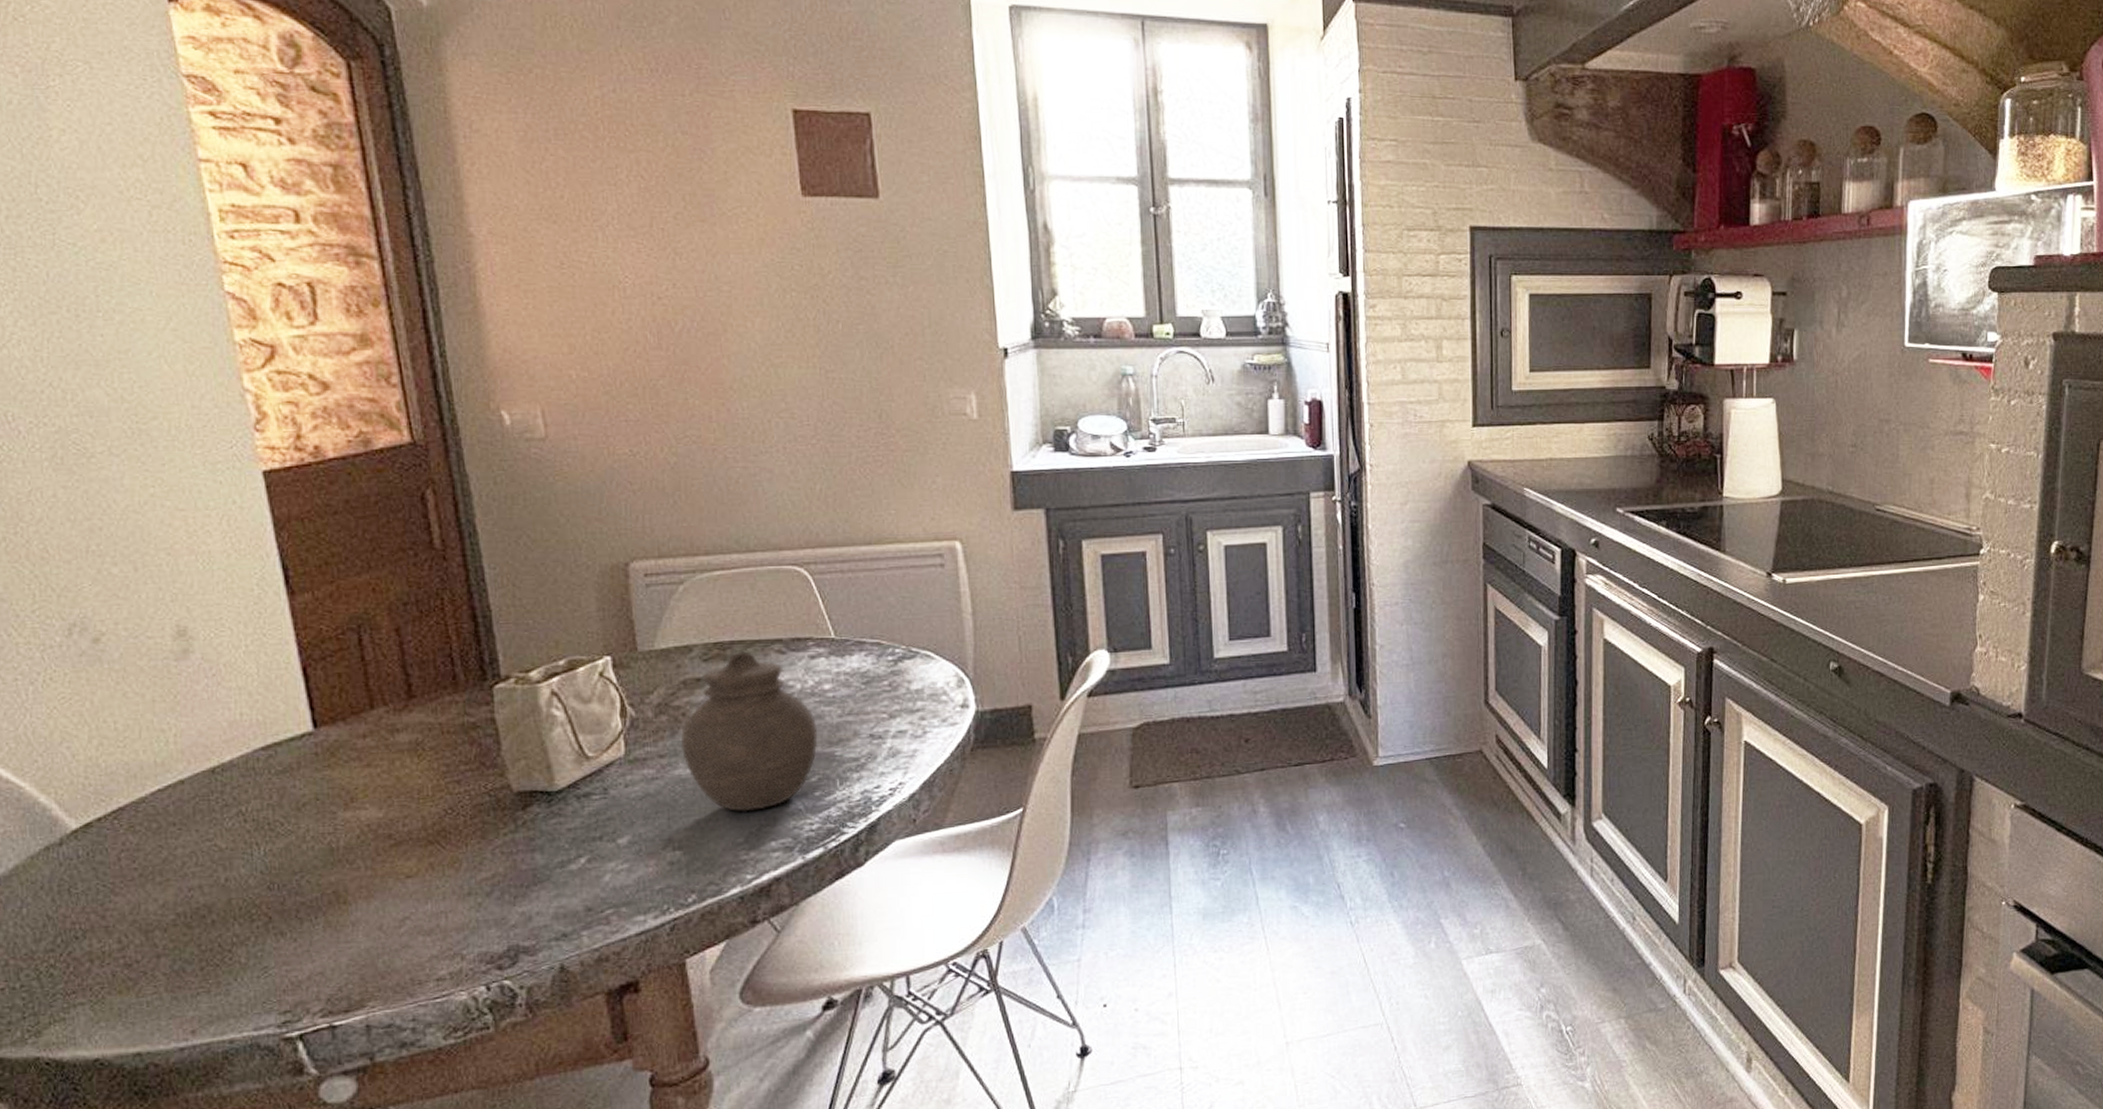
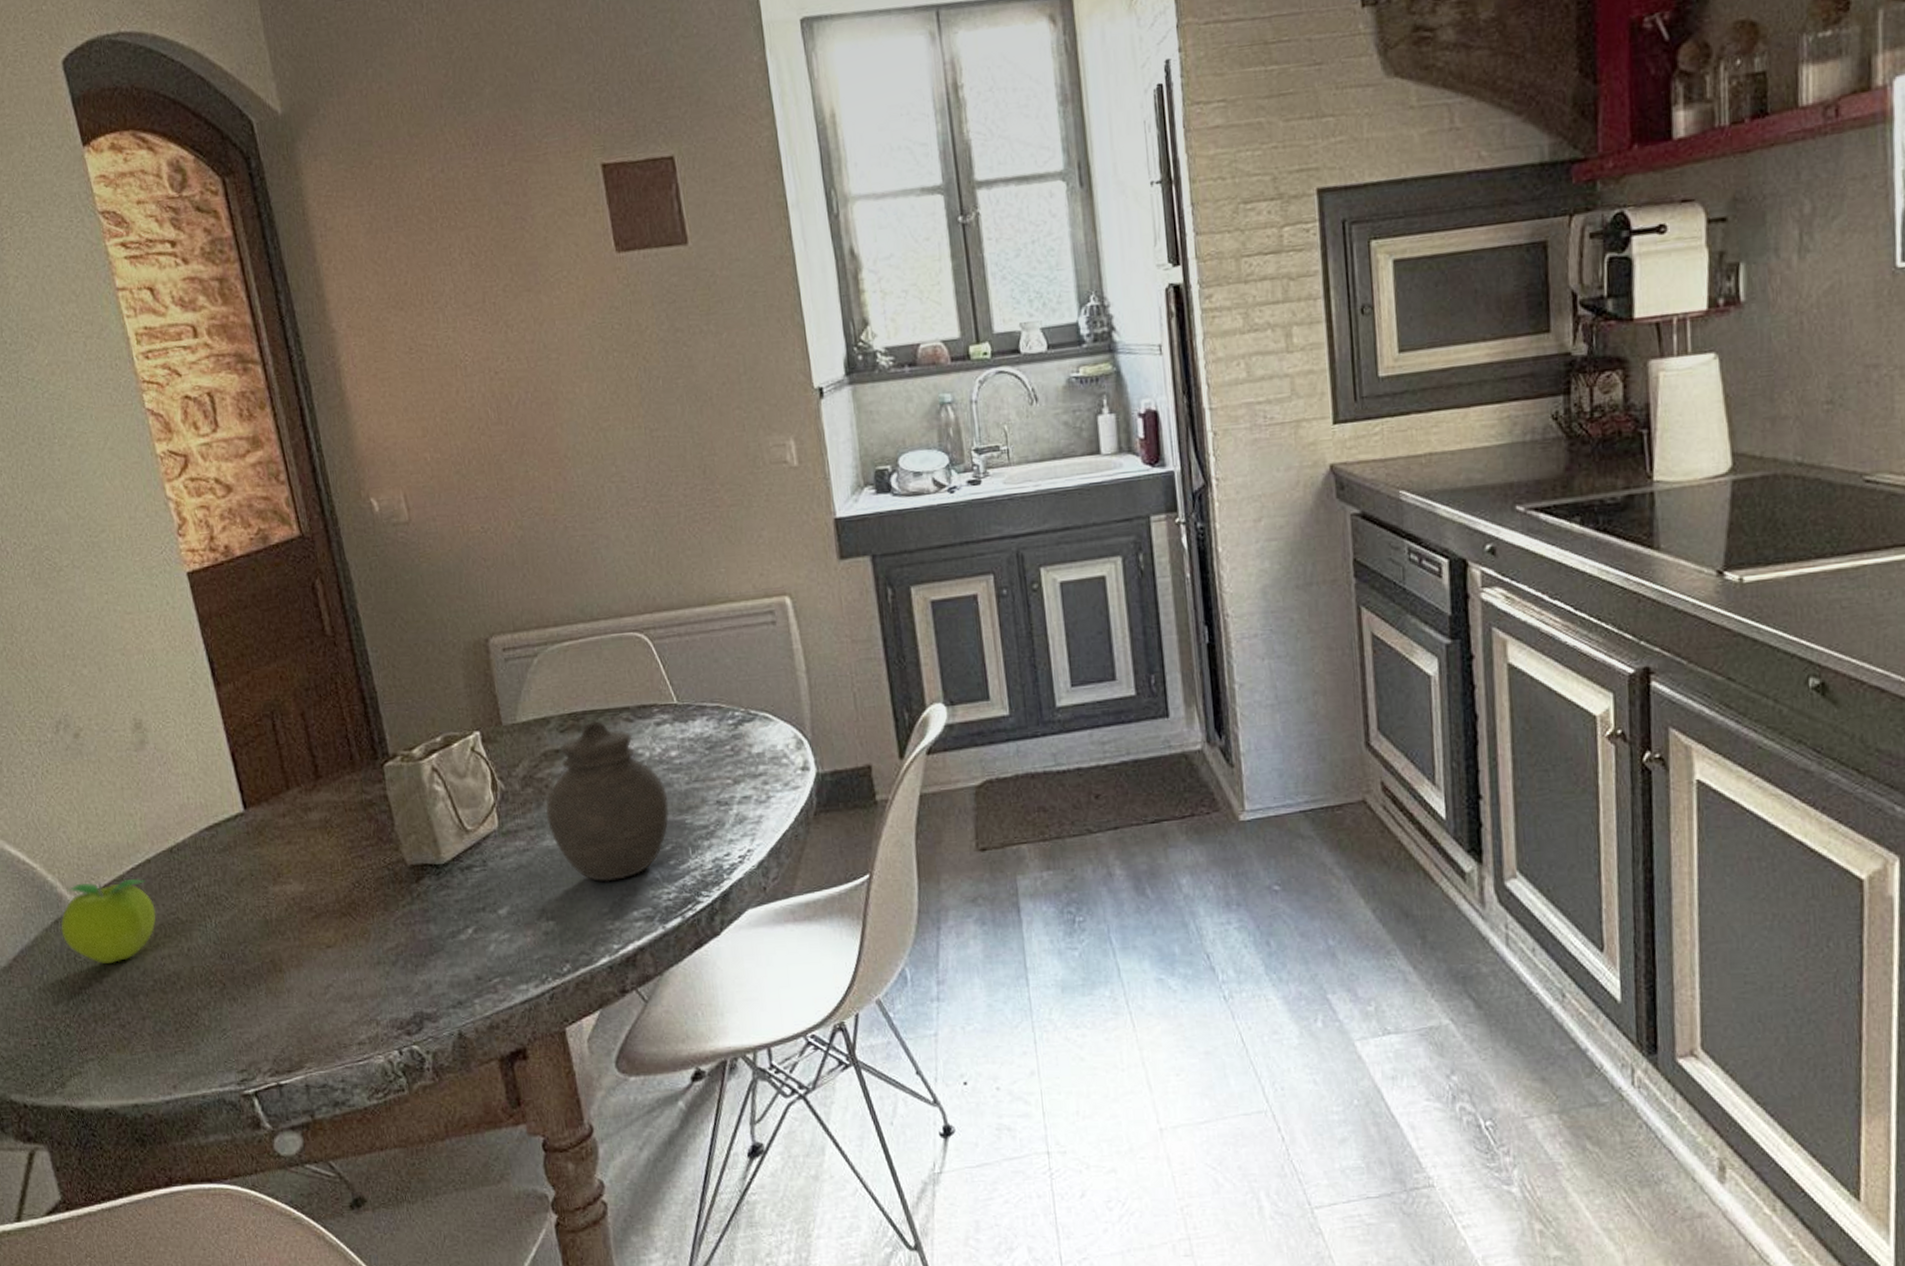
fruit: none [52,801,186,897] -> present [60,879,156,965]

